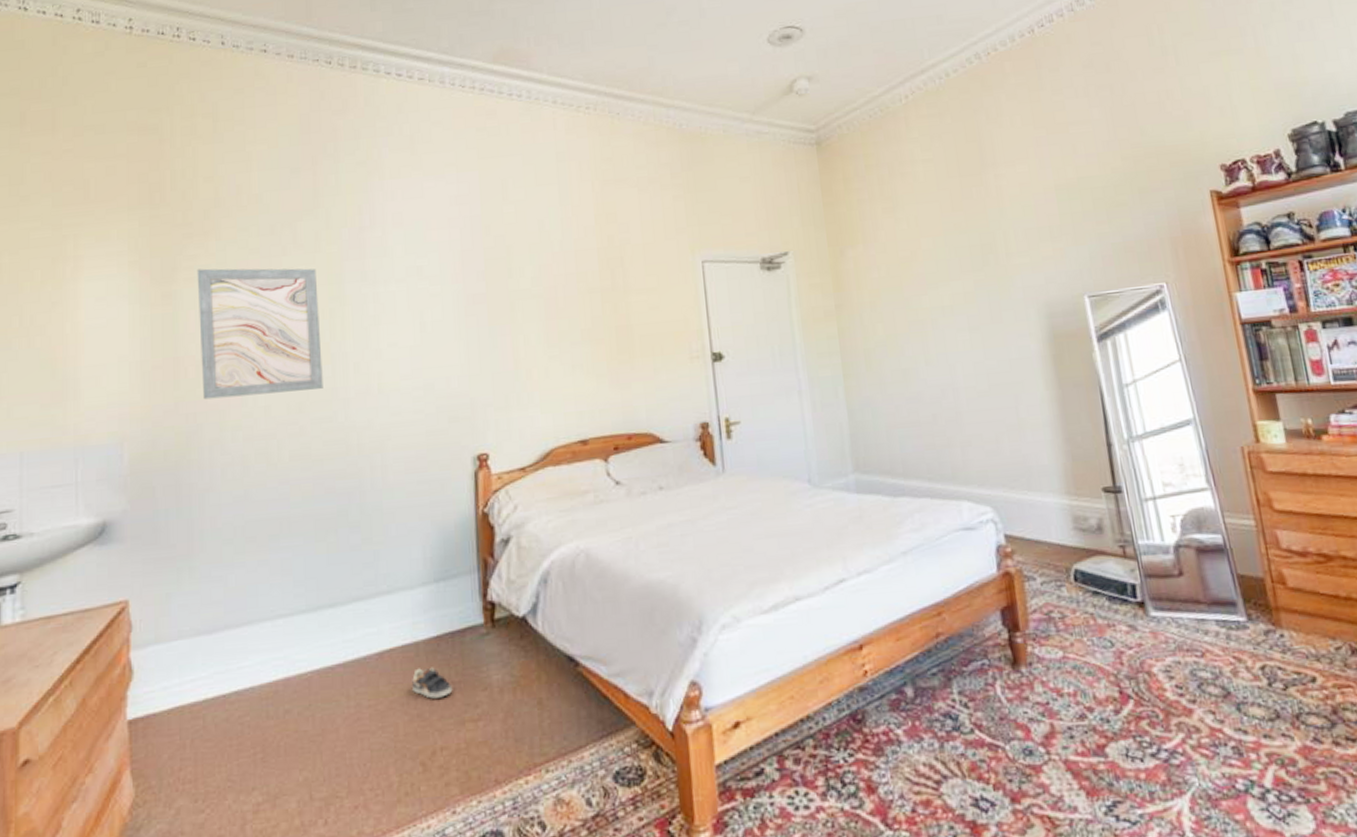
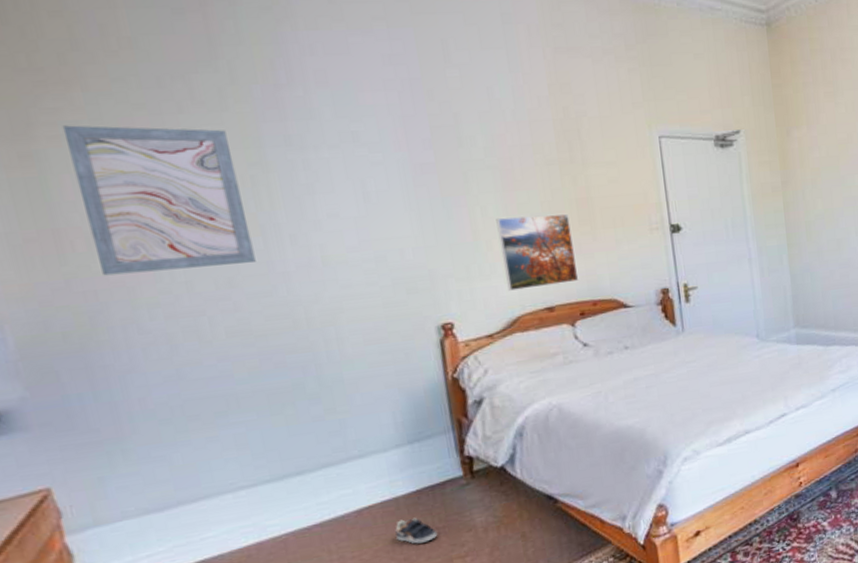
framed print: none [537,342,615,422] -> present [496,213,579,291]

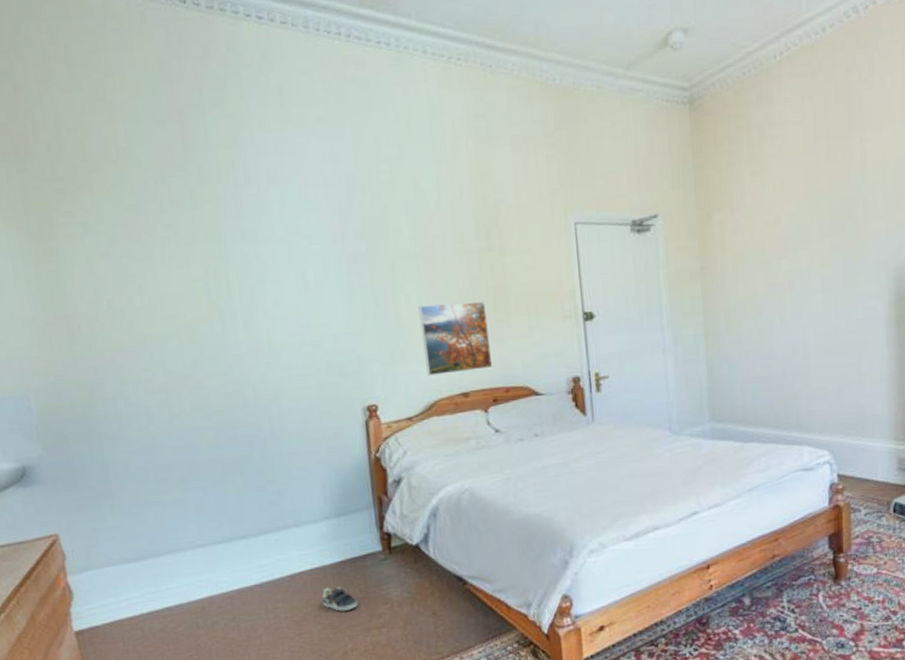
wall art: present [62,125,256,276] -> none [74,225,215,355]

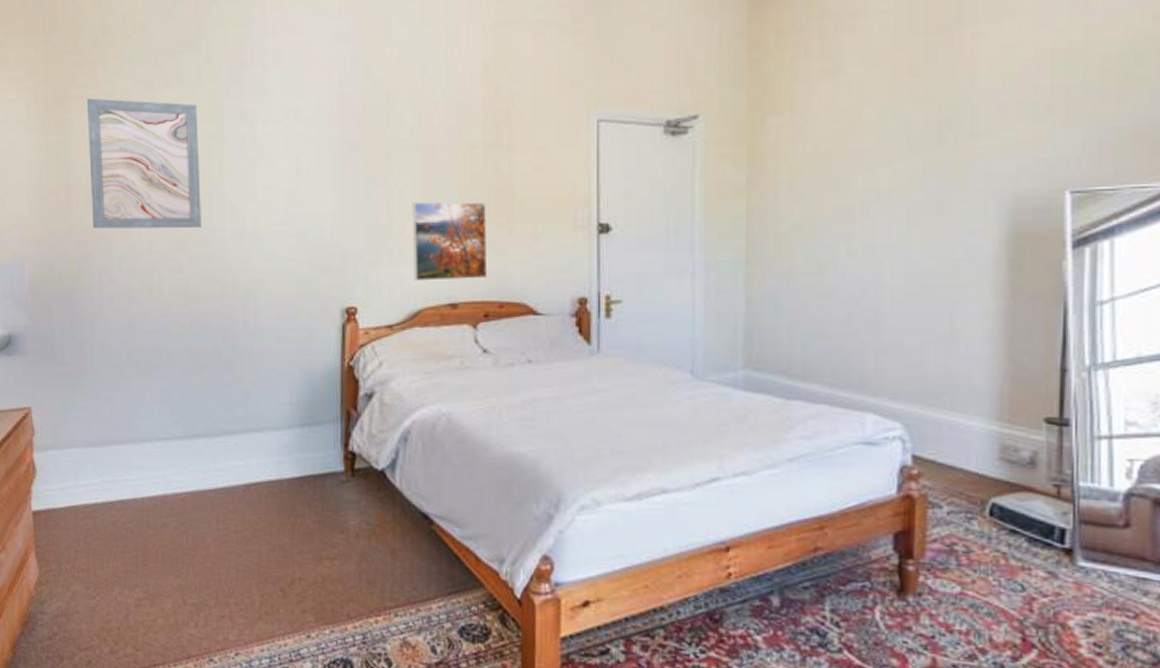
wall art: none [74,225,215,355] -> present [86,98,201,229]
sneaker: present [321,586,358,611] -> none [274,504,312,534]

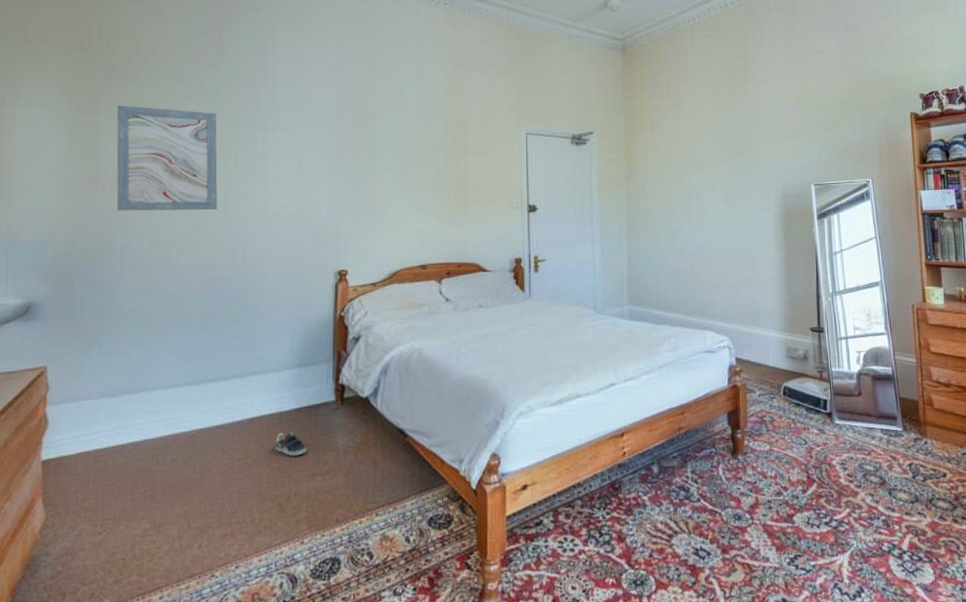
sneaker: none [274,504,312,534] -> present [274,432,307,456]
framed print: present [412,201,488,281] -> none [392,189,449,248]

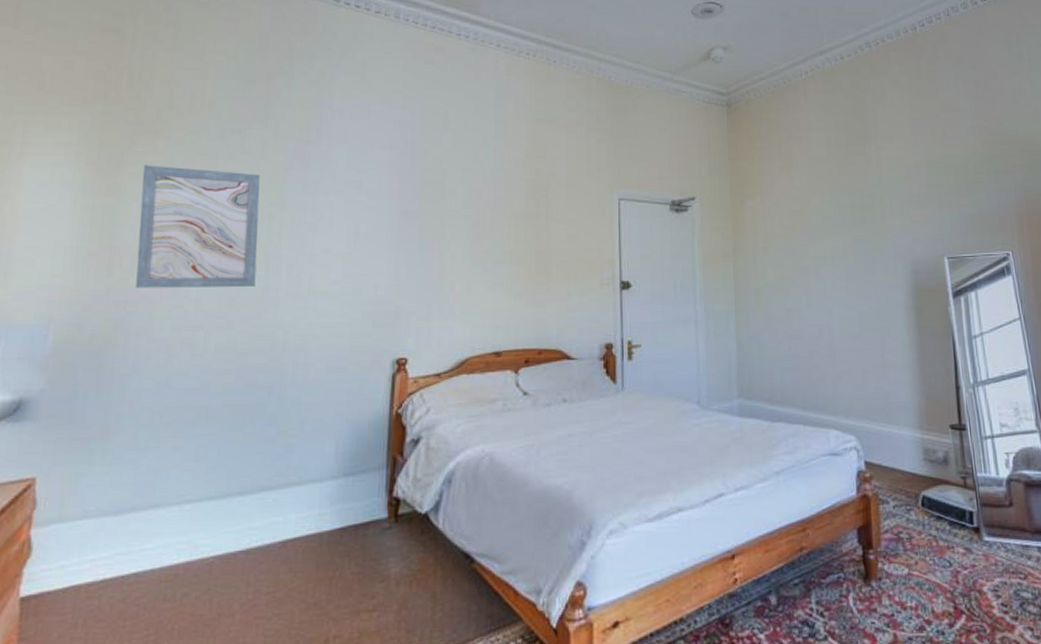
sneaker: present [274,432,307,456] -> none [311,557,351,588]

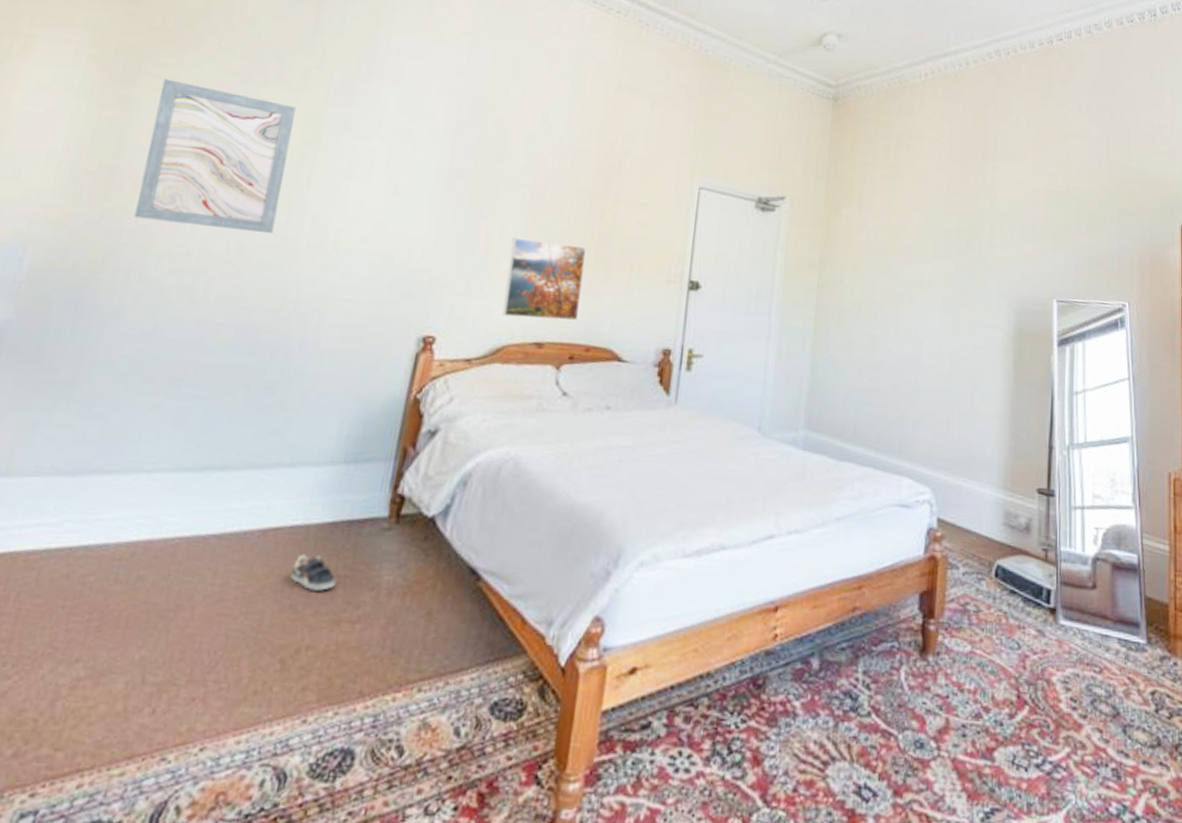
sneaker: none [311,557,351,588] -> present [290,554,337,591]
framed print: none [461,263,528,332] -> present [502,237,587,321]

